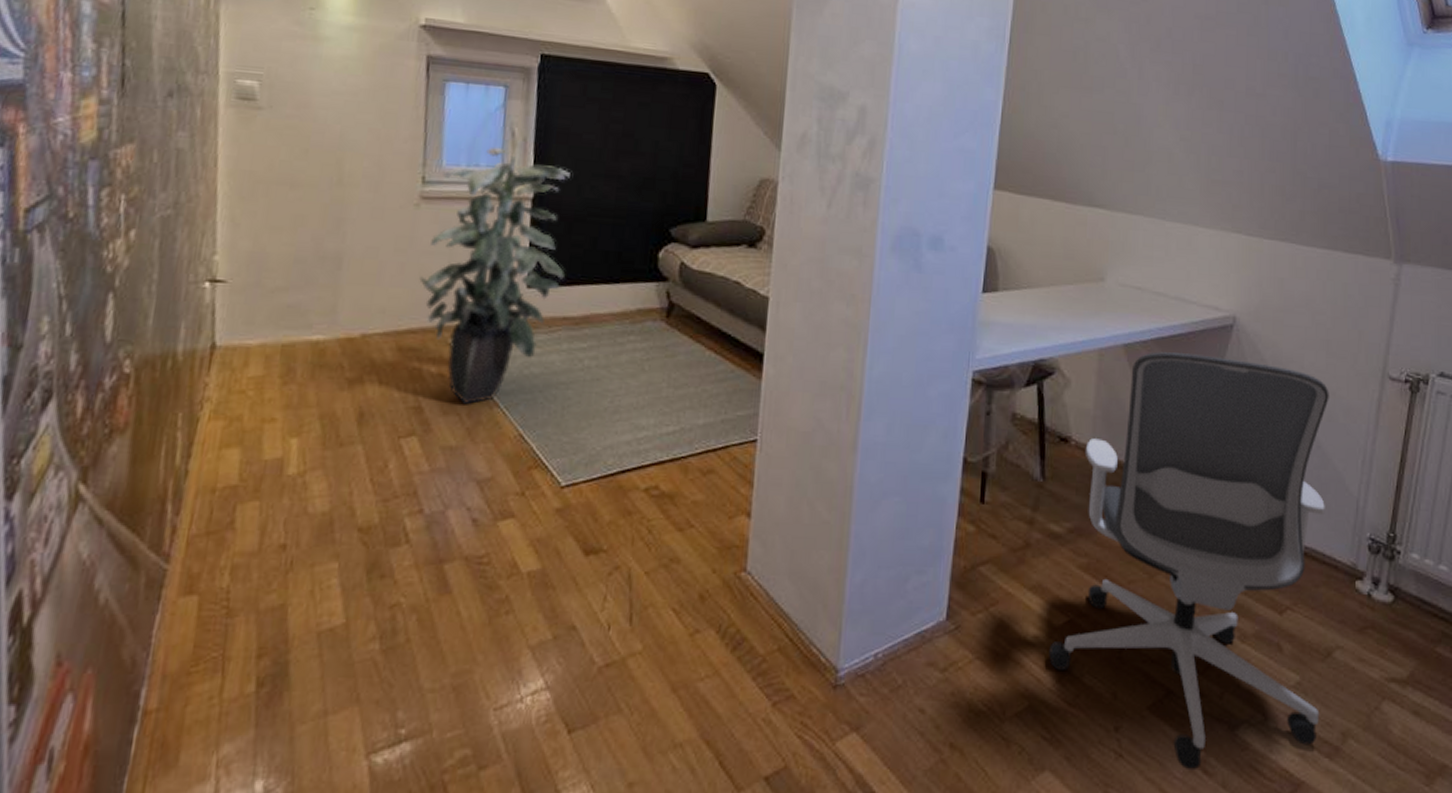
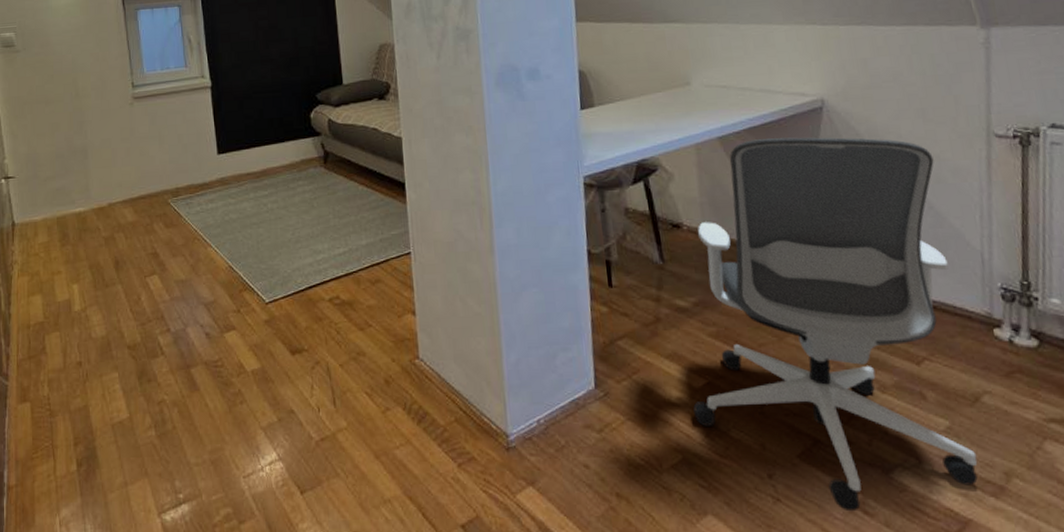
indoor plant: present [419,147,570,404] -> none [141,52,243,247]

